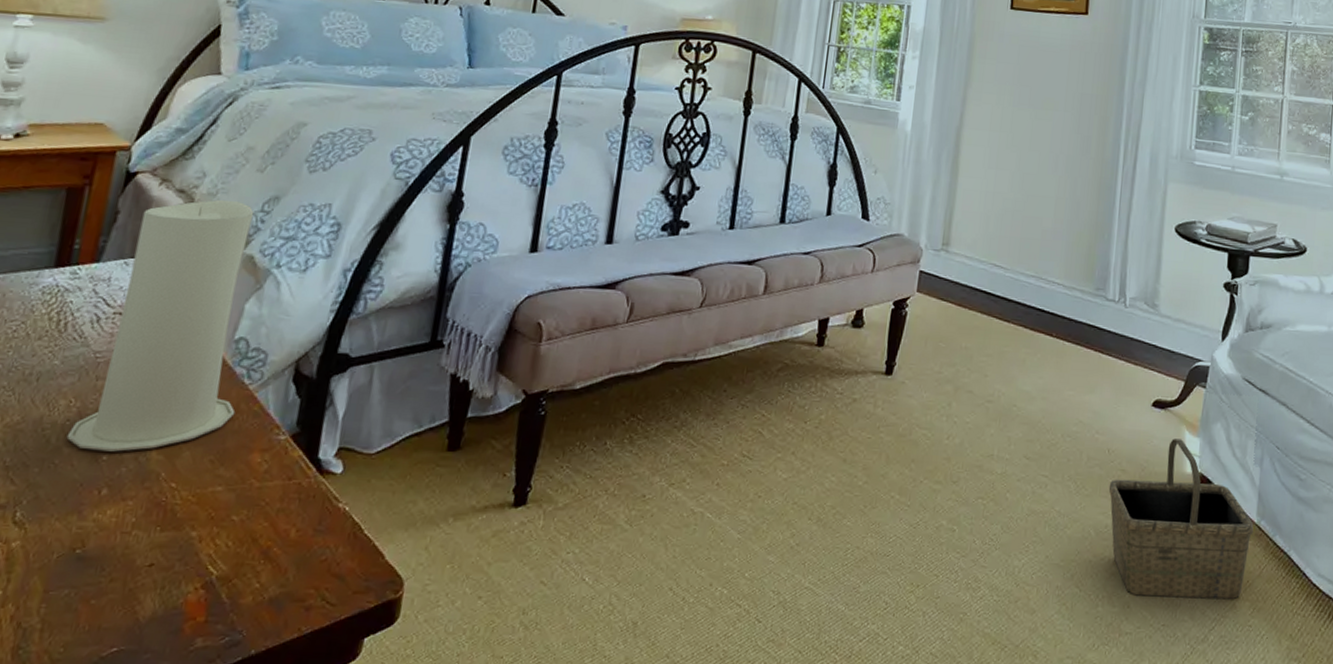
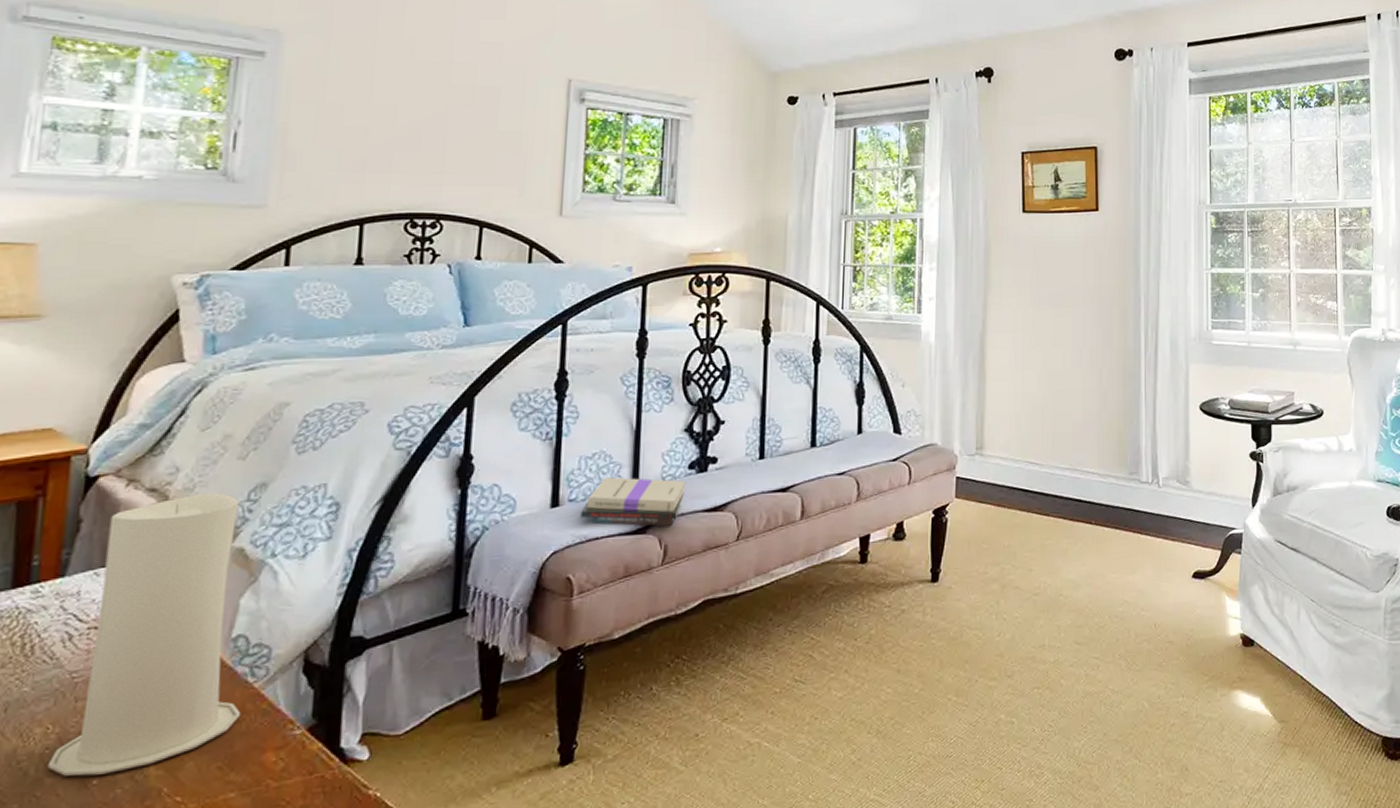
books: none [556,229,658,286] -> present [580,477,686,527]
basket: present [1108,438,1254,599] -> none [1158,605,1296,758]

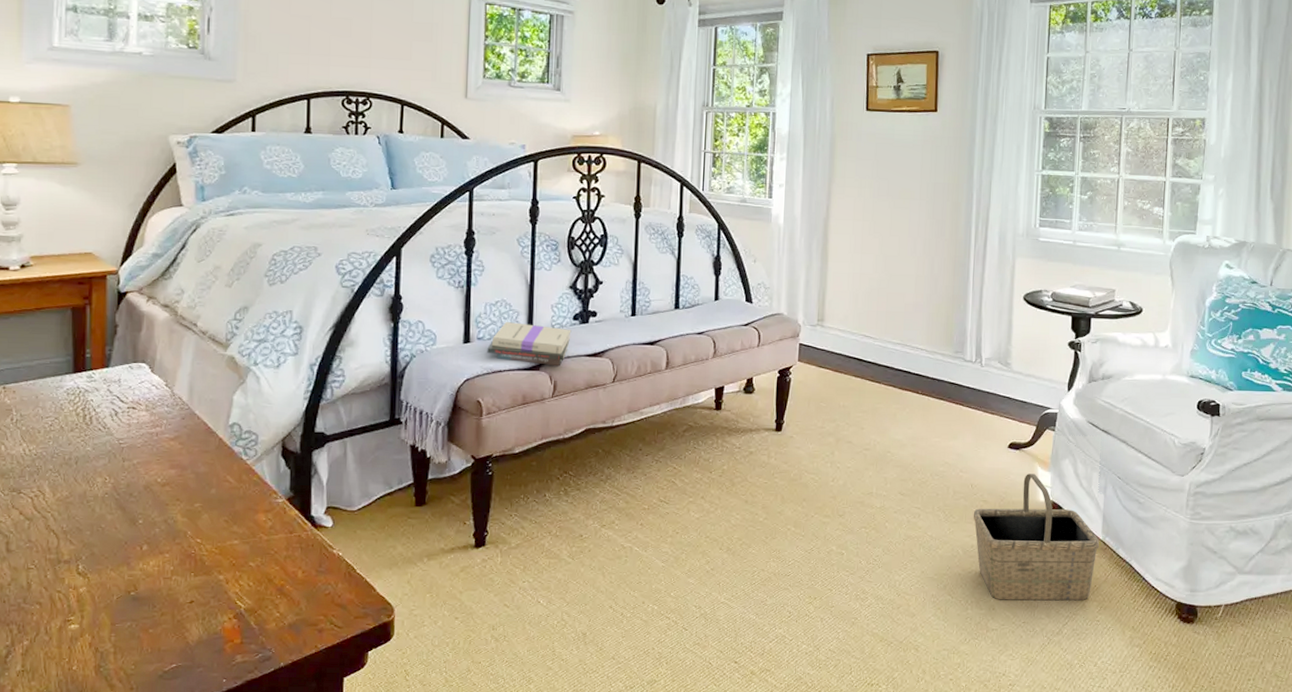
candle: present [47,494,241,777] -> none [107,312,239,517]
basket: none [1158,605,1296,758] -> present [973,474,1100,601]

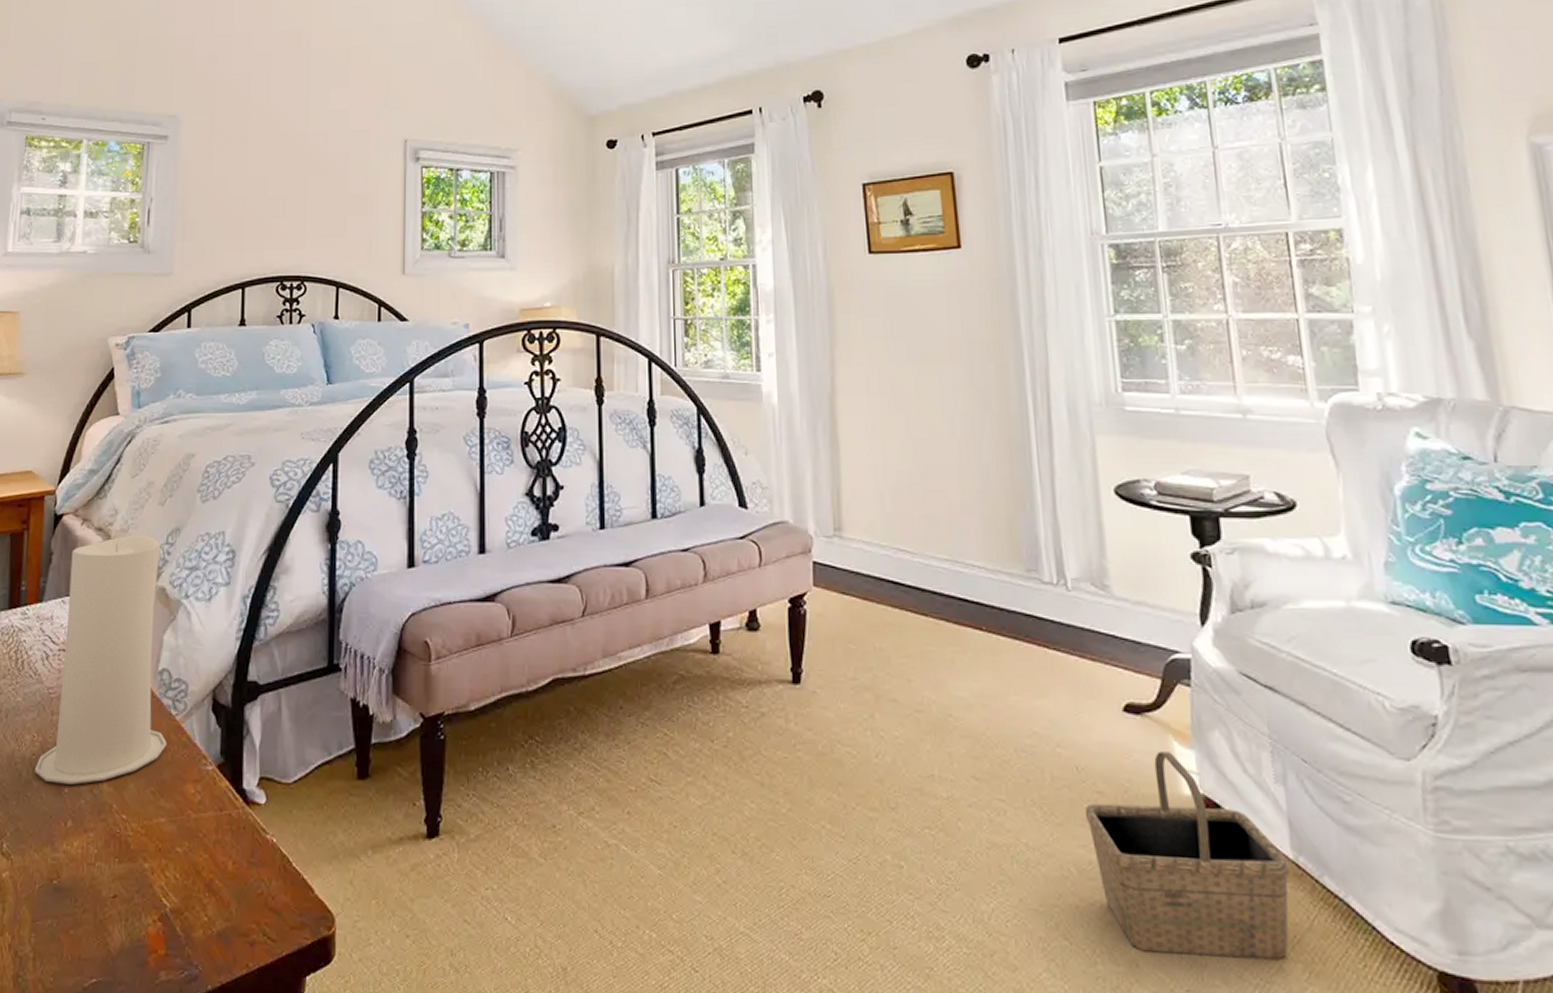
candle: none [107,312,239,517] -> present [34,536,167,785]
books: present [487,322,572,367] -> none [434,540,530,596]

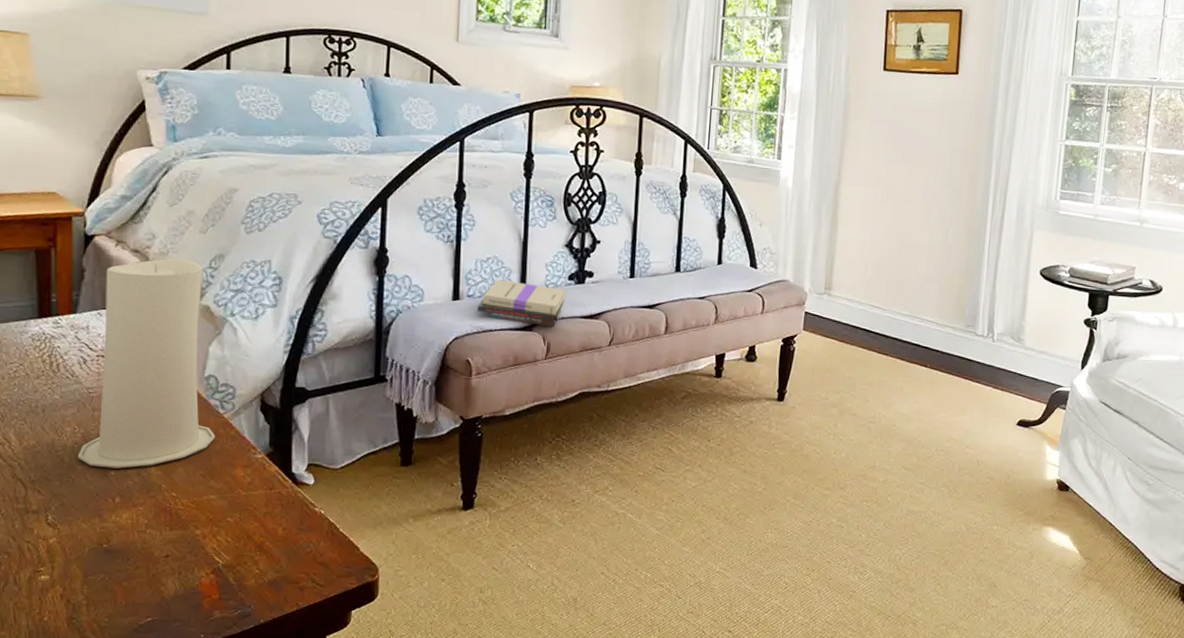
books: none [434,540,530,596] -> present [477,280,567,328]
basket: present [1084,751,1291,959] -> none [977,452,1106,580]

